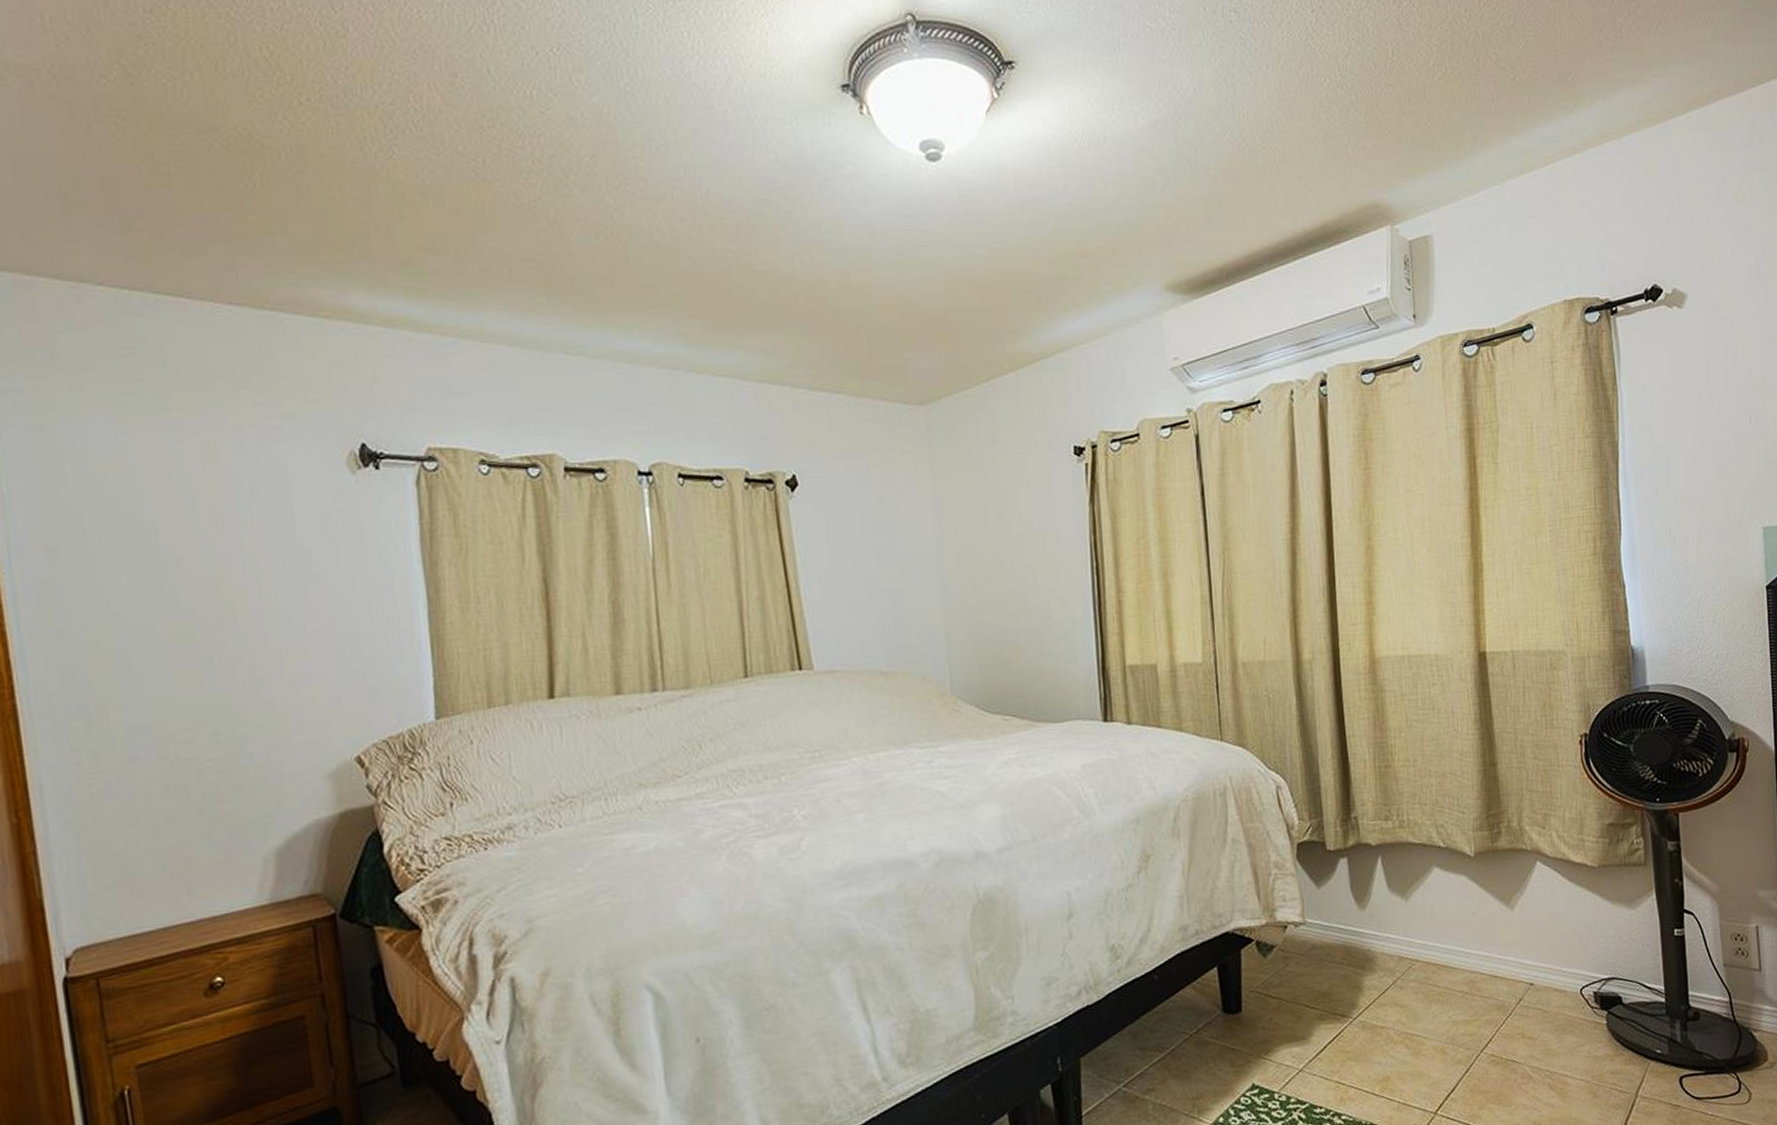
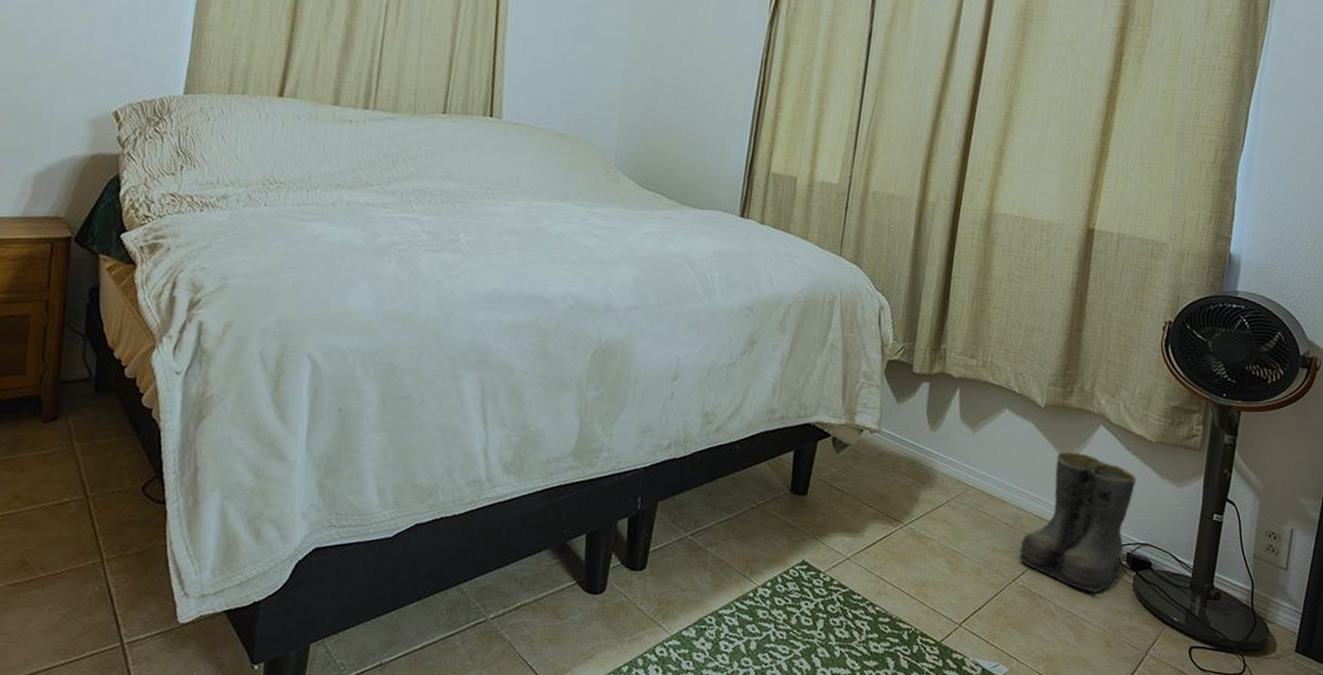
boots: none [1481,896,1594,1045] -> present [1018,451,1137,593]

